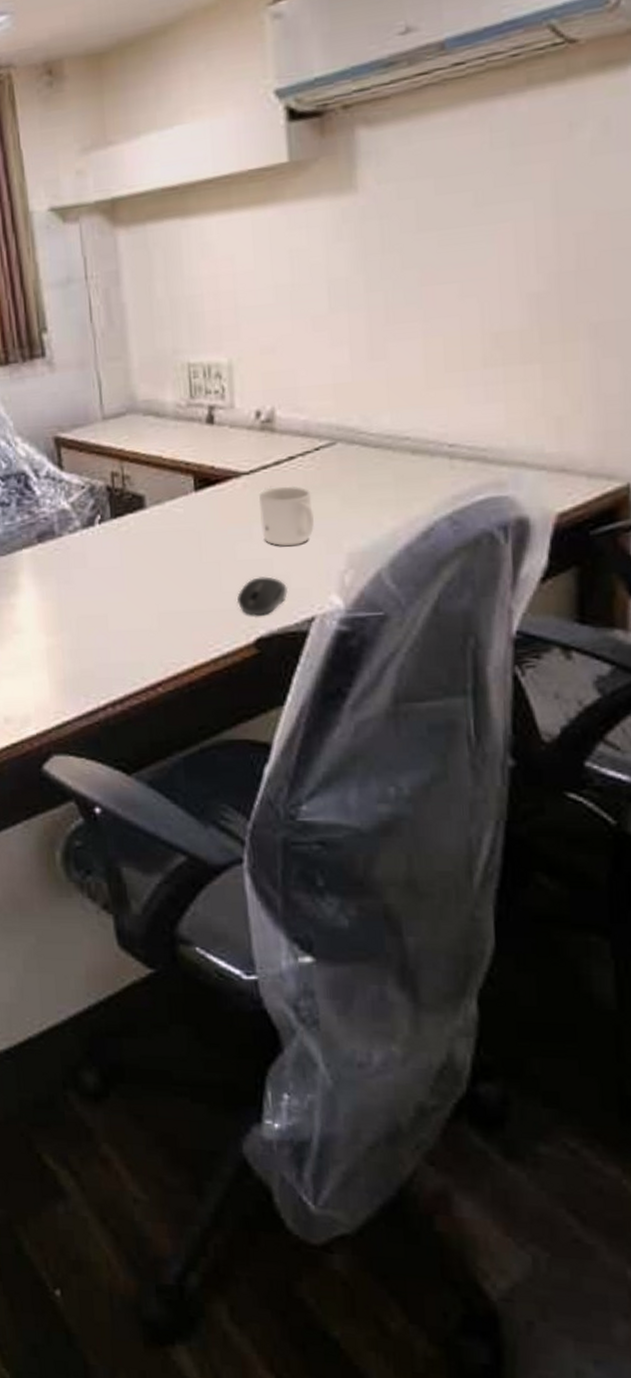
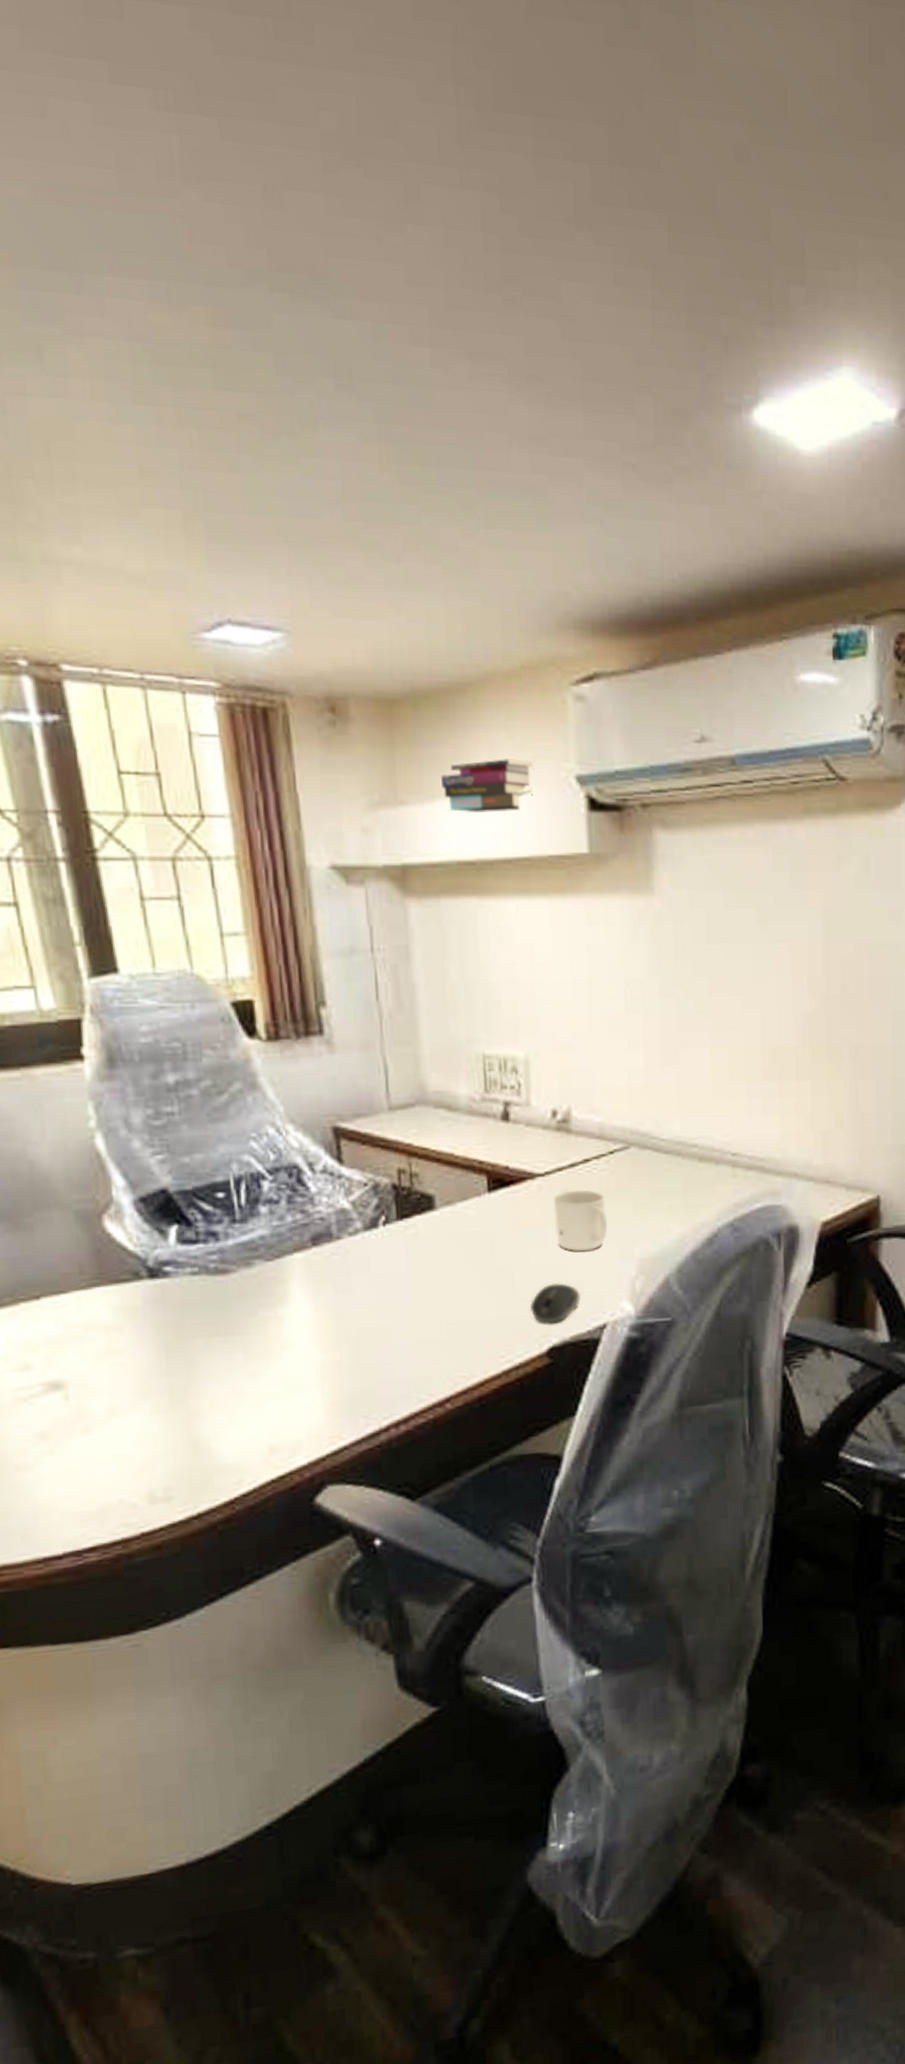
books: none [146,84,233,143] -> present [441,759,534,813]

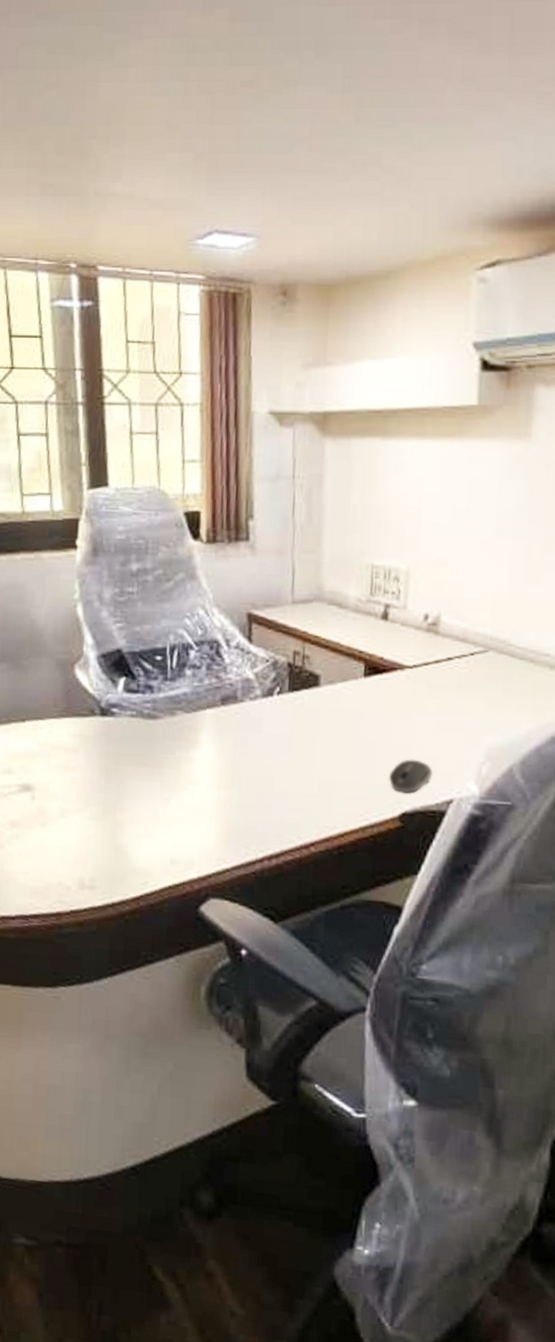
books: present [441,759,534,813] -> none [362,329,439,372]
mug: present [553,1189,607,1252] -> none [417,682,463,736]

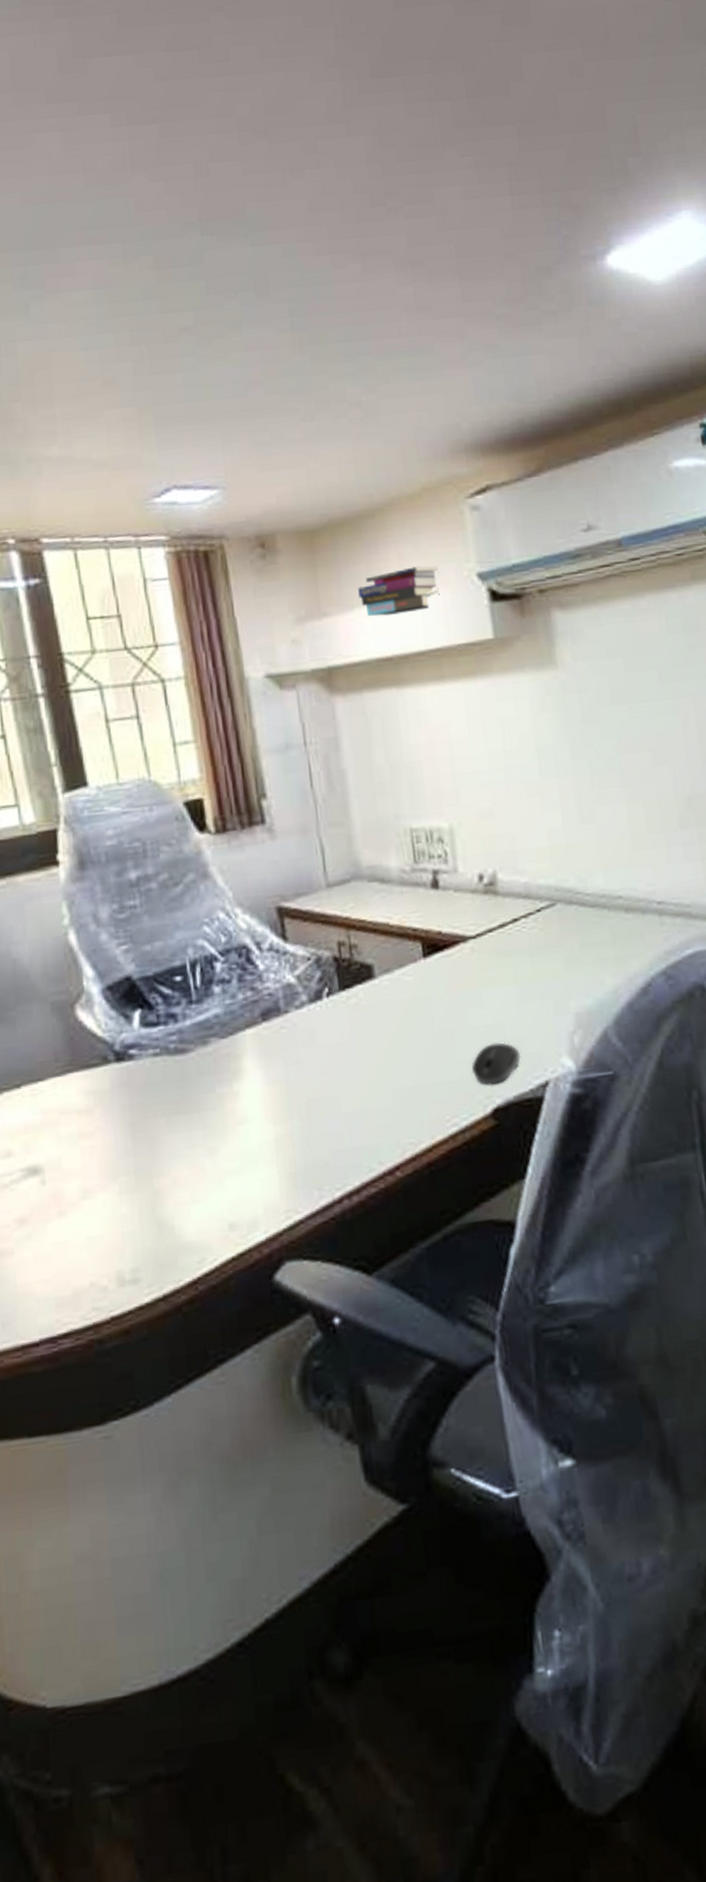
books: none [362,329,439,372] -> present [358,565,441,617]

